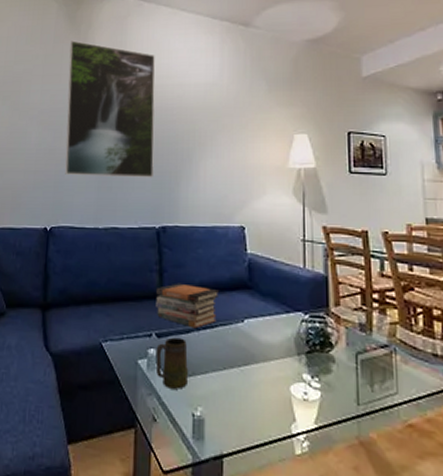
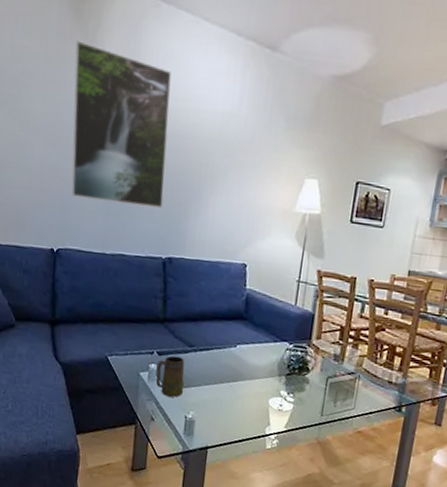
book stack: present [156,283,218,329] -> none [158,310,217,350]

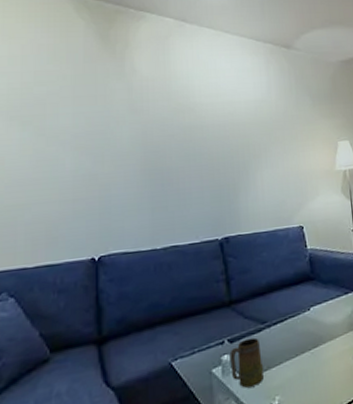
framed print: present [71,40,171,209] -> none [105,60,211,200]

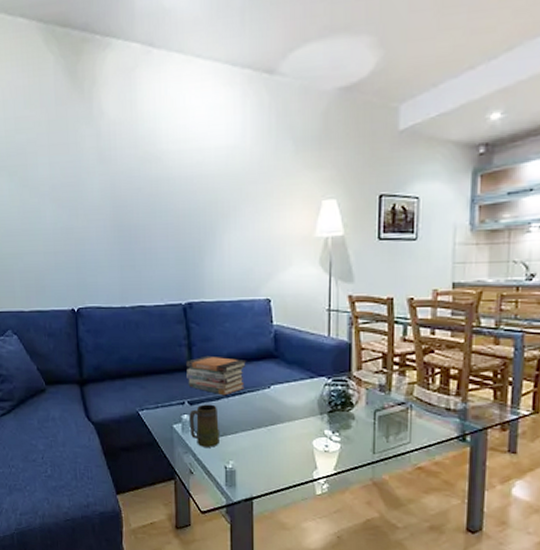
book stack: none [225,286,286,327] -> present [186,355,246,396]

